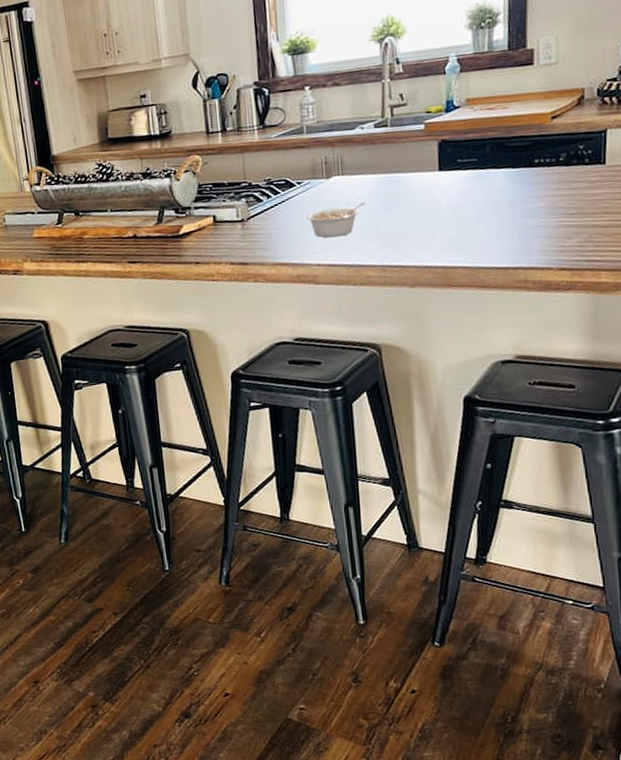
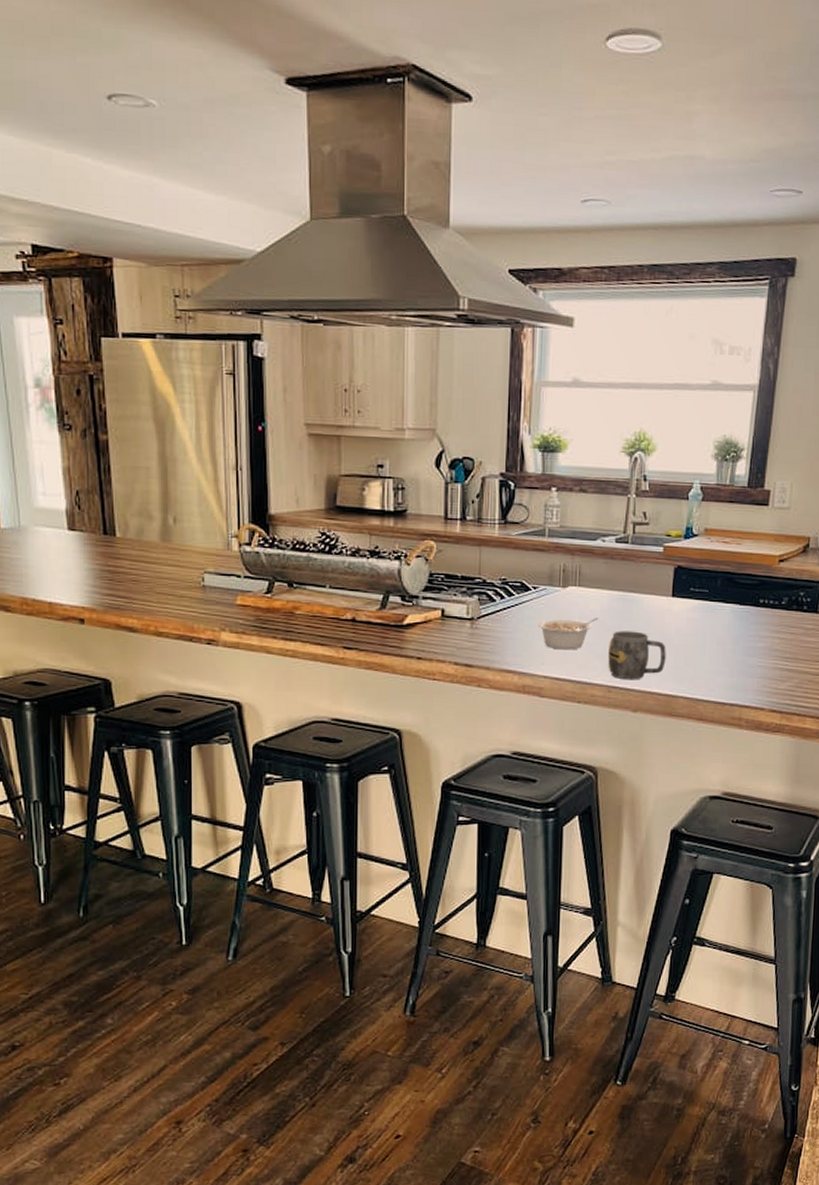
mug: none [378,209,440,258] -> present [608,631,666,680]

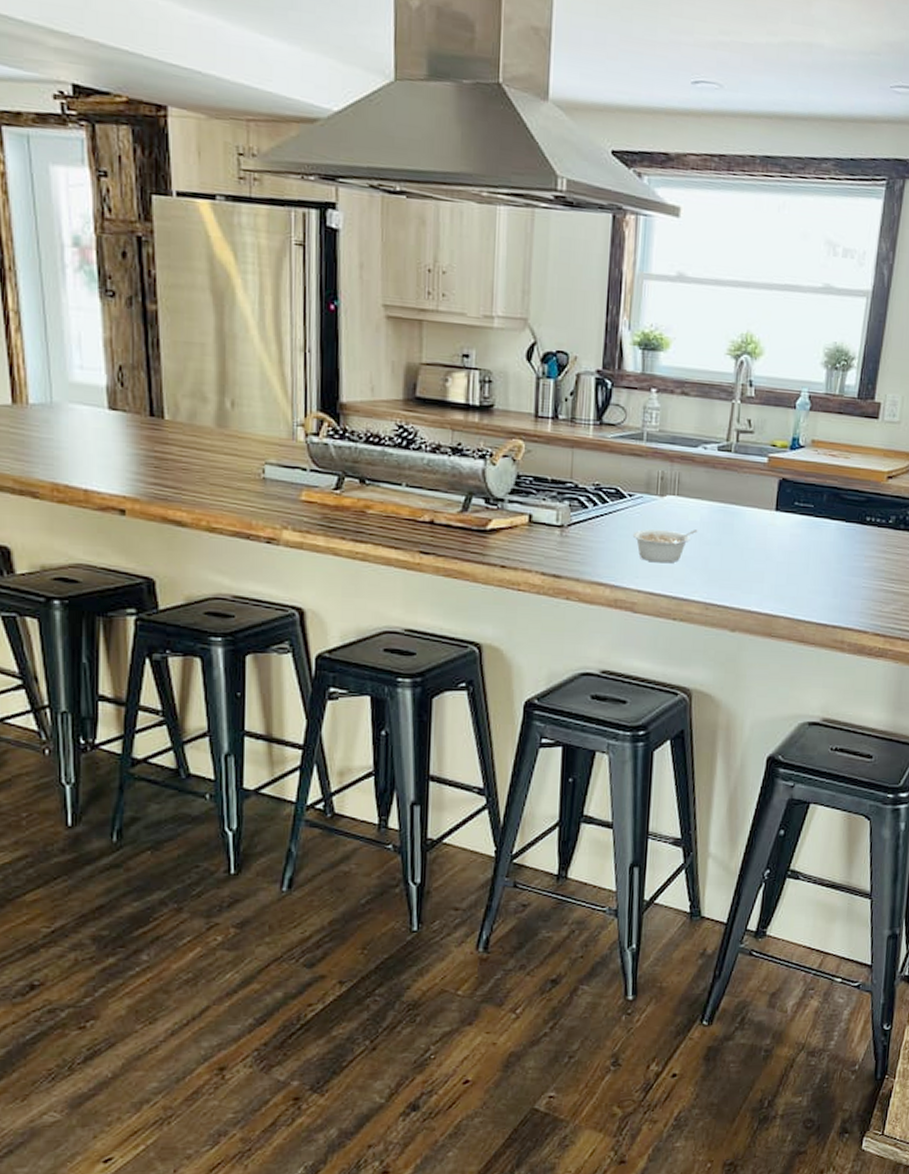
mug: present [608,631,666,680] -> none [706,544,768,598]

